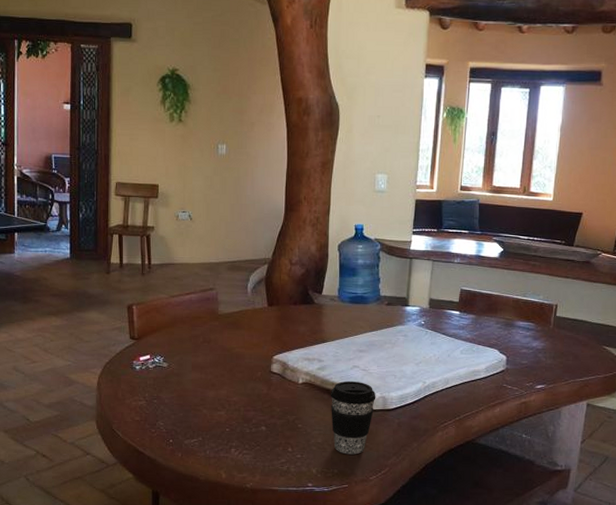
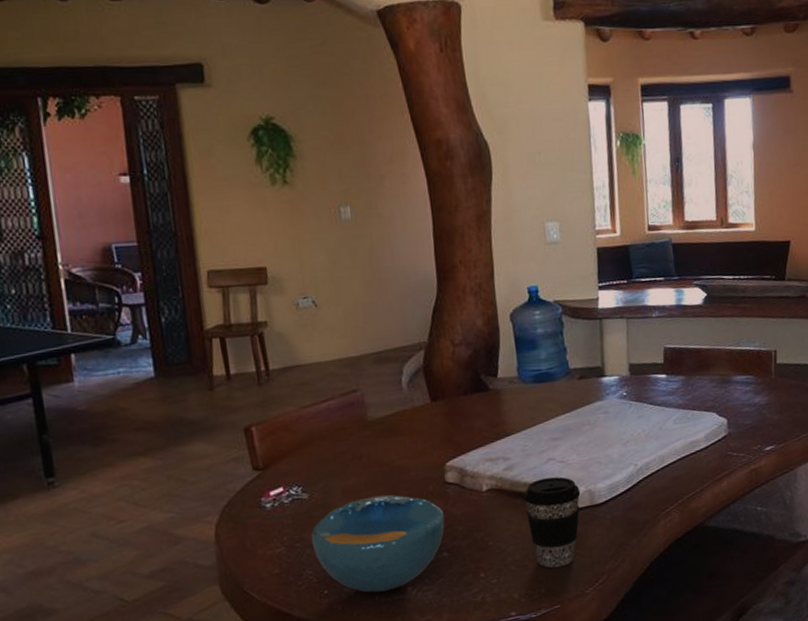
bowl: none [165,373,267,449] -> present [311,494,445,593]

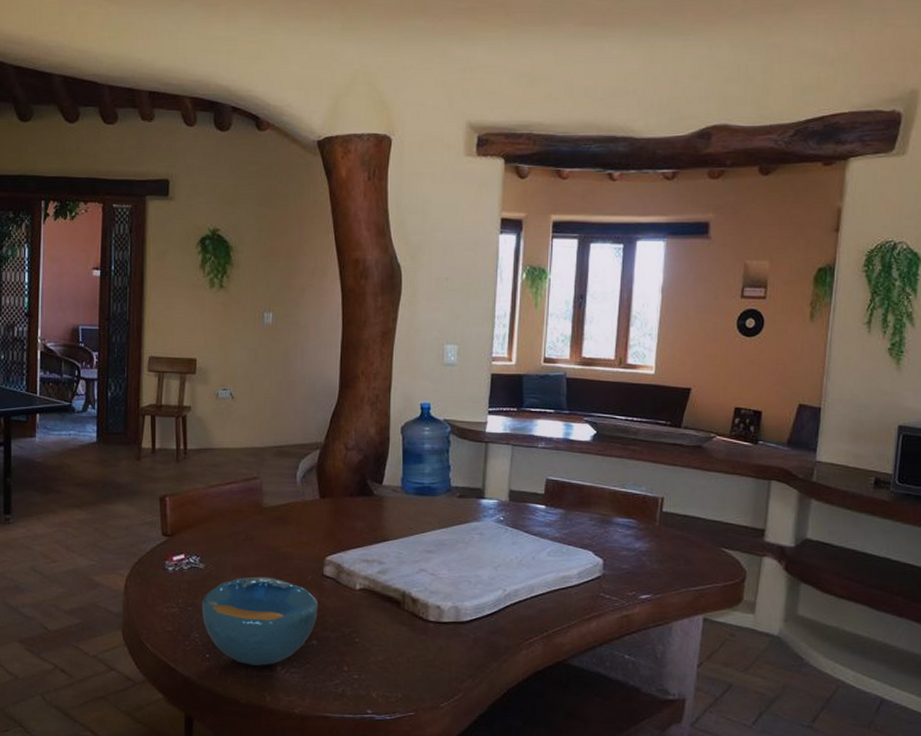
coffee cup: present [523,476,581,568] -> none [393,587,447,676]

